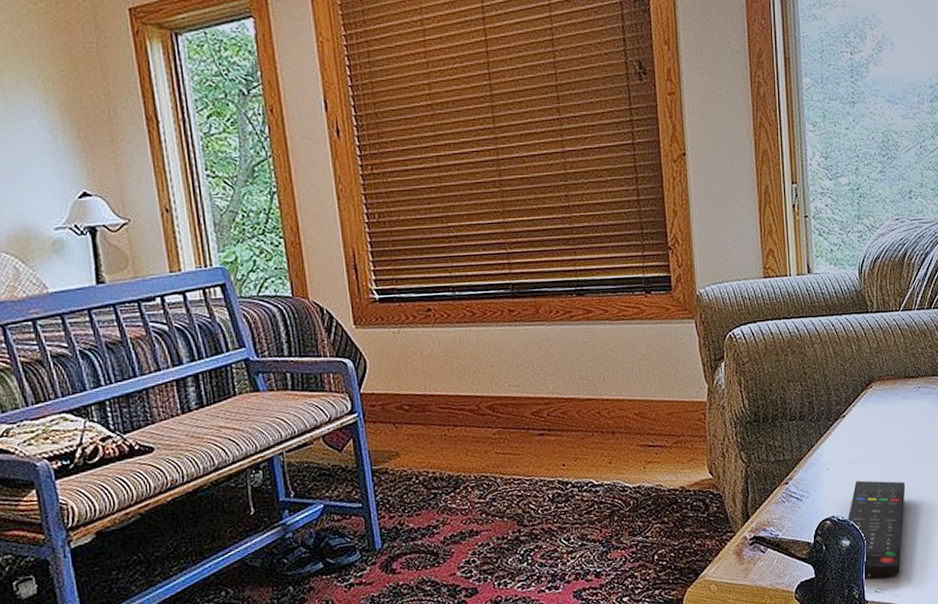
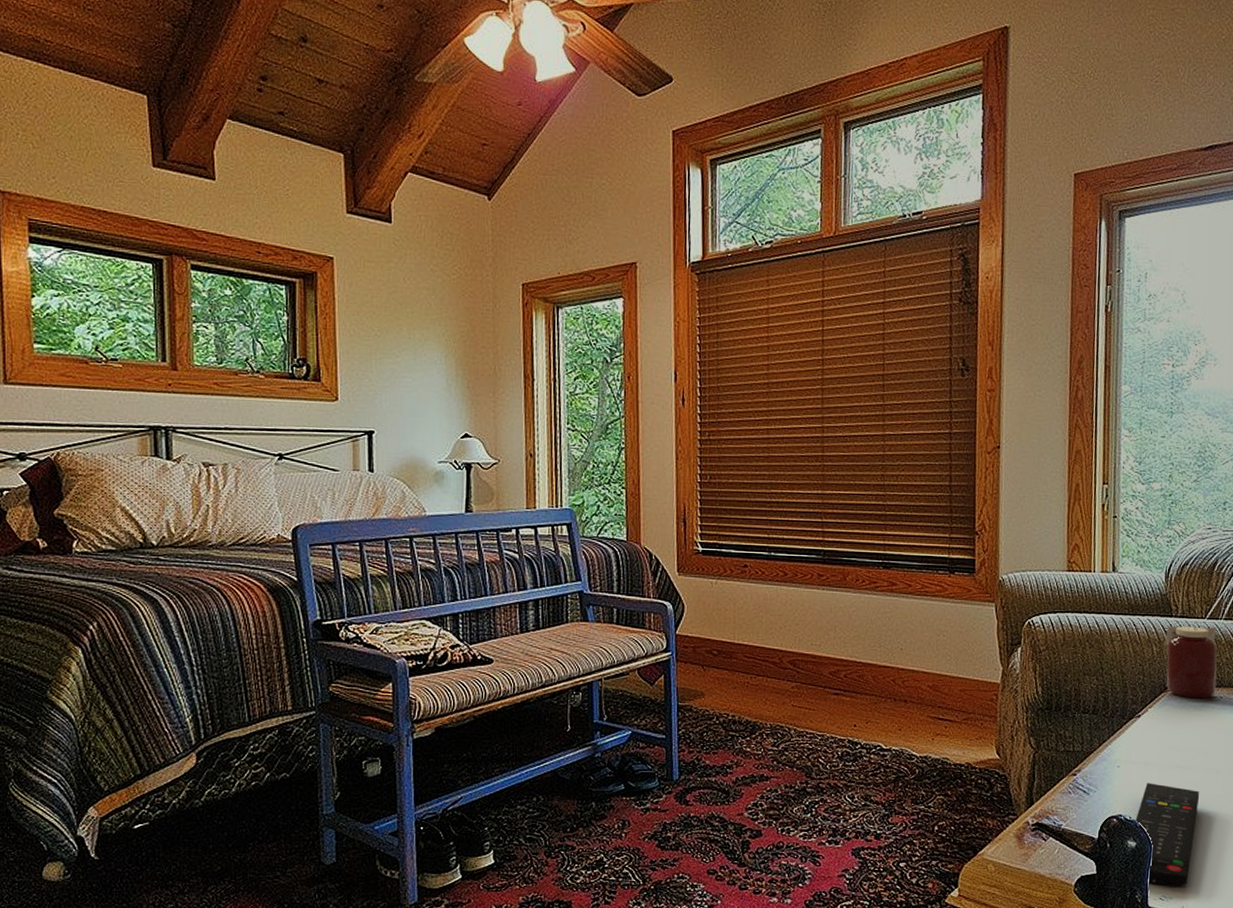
jar: none [863,318,914,392] -> present [1165,625,1218,699]

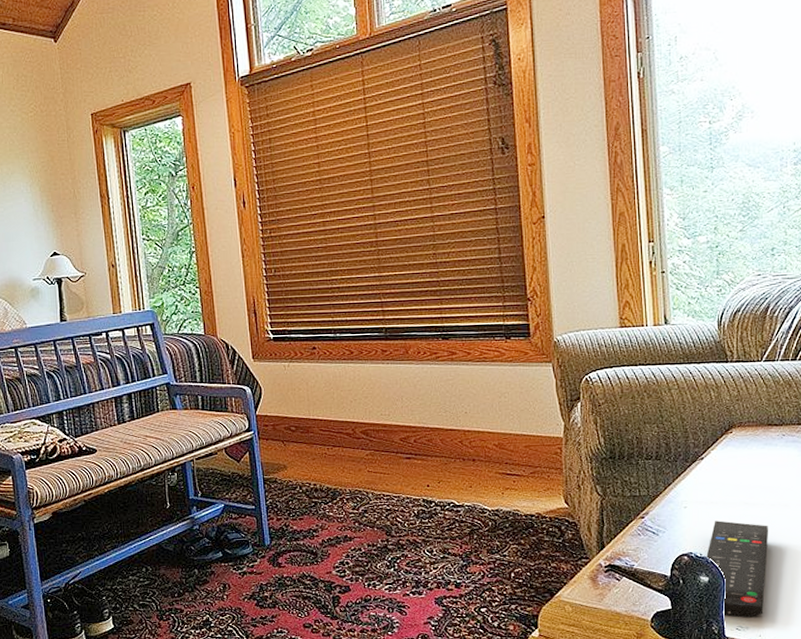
jar: present [1165,625,1218,699] -> none [723,368,778,438]

